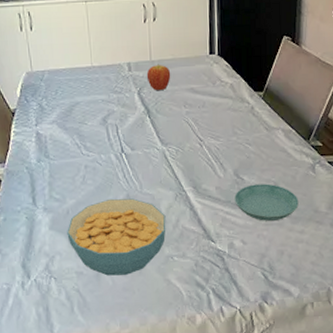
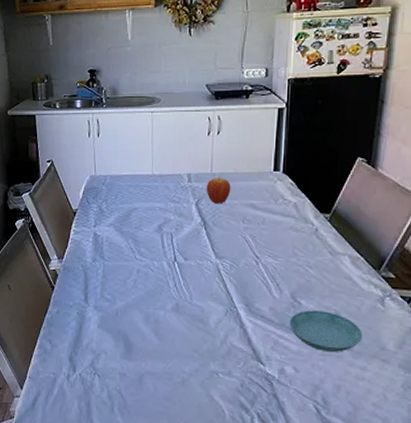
cereal bowl: present [67,198,166,276] -> none [114,305,214,384]

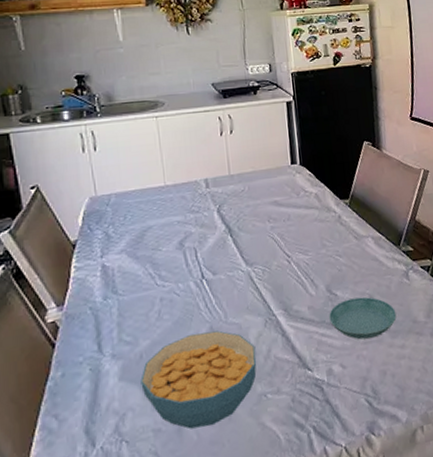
cereal bowl: none [114,305,214,384] -> present [140,330,257,429]
fruit: present [206,177,231,204] -> none [226,178,252,207]

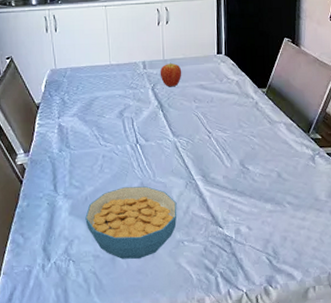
fruit: none [226,178,252,207] -> present [160,62,182,87]
saucer: present [329,296,397,340] -> none [241,173,300,209]

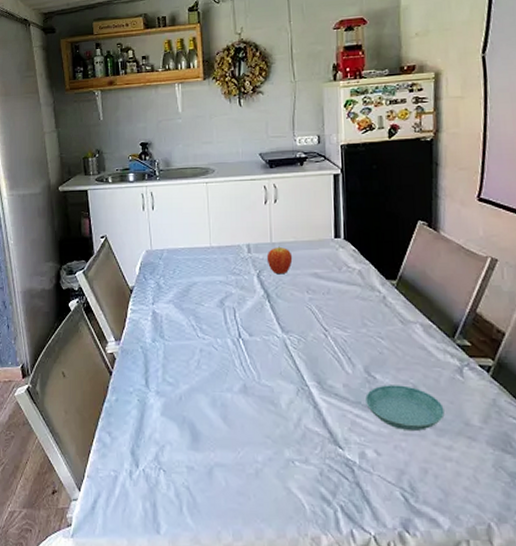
cereal bowl: present [85,186,177,259] -> none [179,387,287,476]
saucer: none [241,173,300,209] -> present [365,385,445,432]

